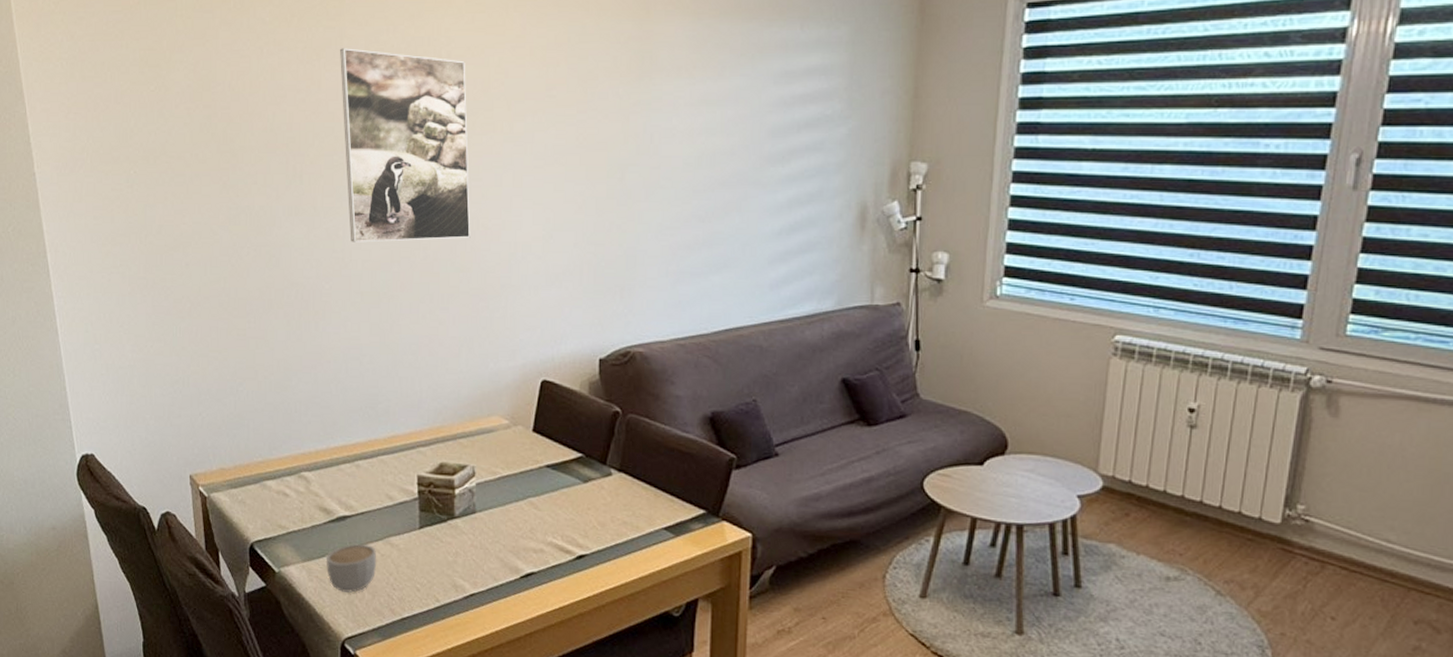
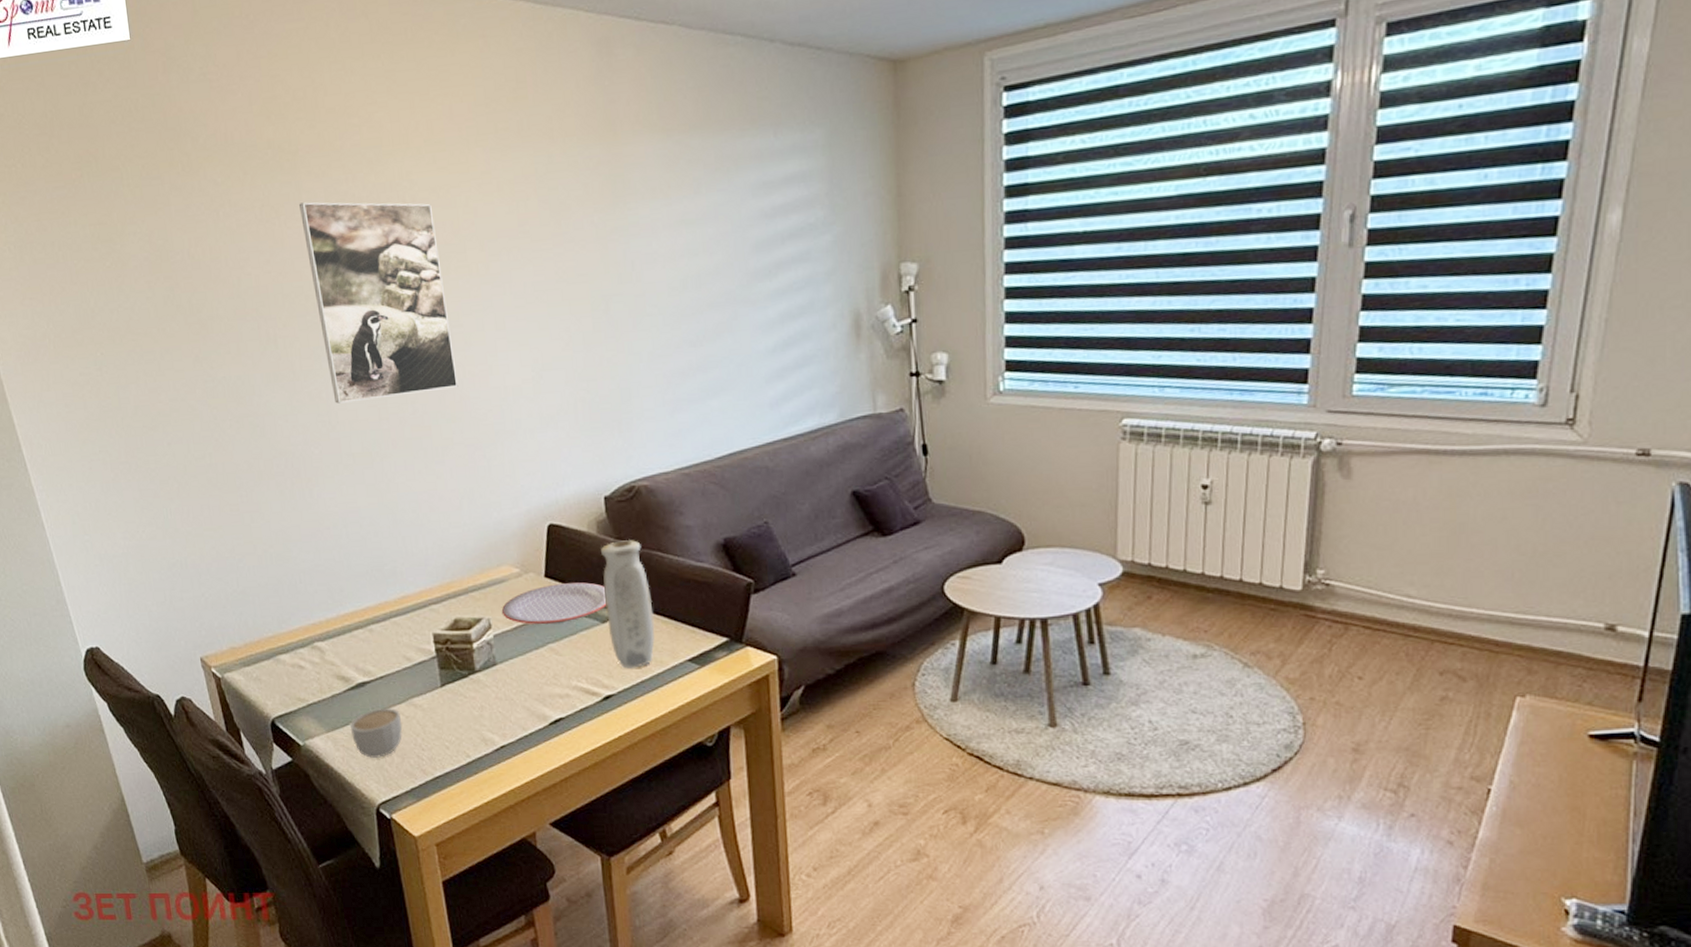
plate: none [488,439,591,479] -> present [502,582,607,625]
vase: none [589,403,635,531] -> present [601,540,655,669]

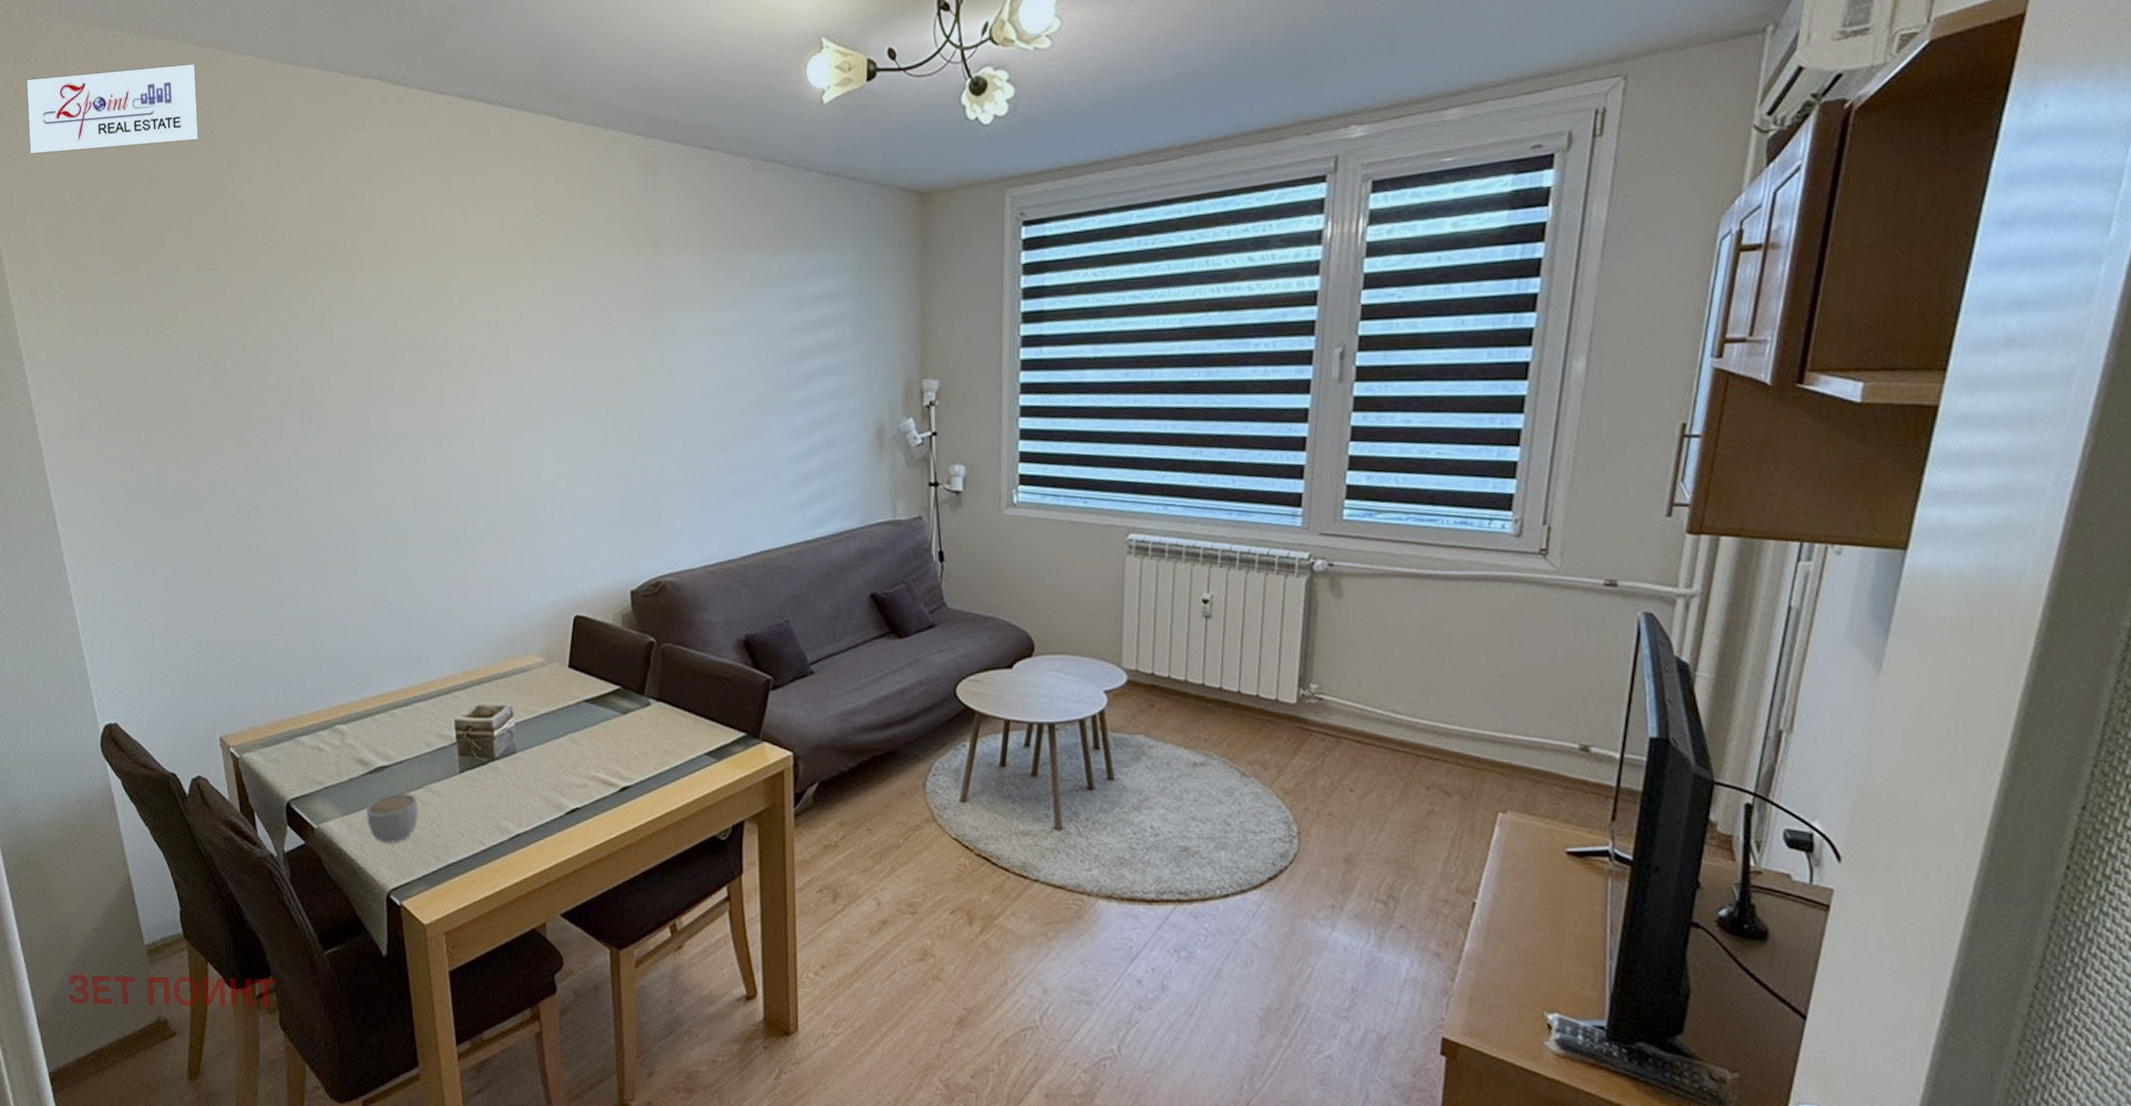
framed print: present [299,202,458,404] -> none [350,298,494,491]
plate: present [502,582,607,625] -> none [525,674,629,715]
vase: present [601,540,655,669] -> none [625,634,674,760]

